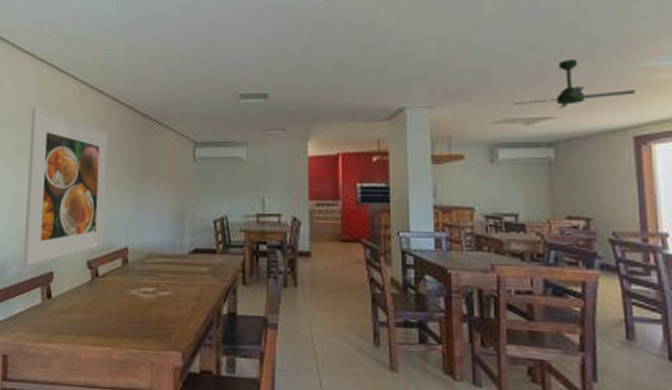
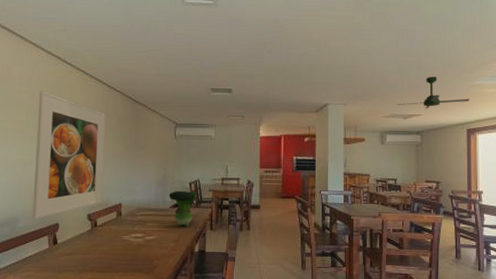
toy figurine: none [187,230,223,280] -> present [169,190,196,227]

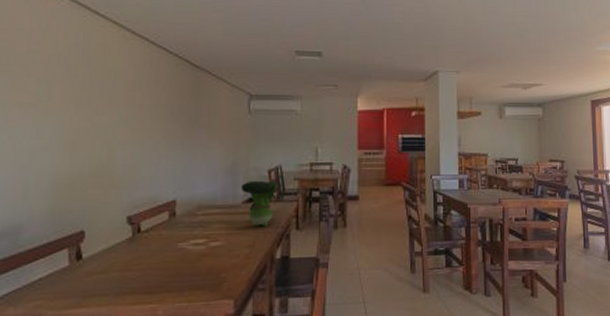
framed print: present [32,91,105,219] -> none [44,51,154,226]
ceiling fan: present [397,77,470,109] -> none [516,41,593,78]

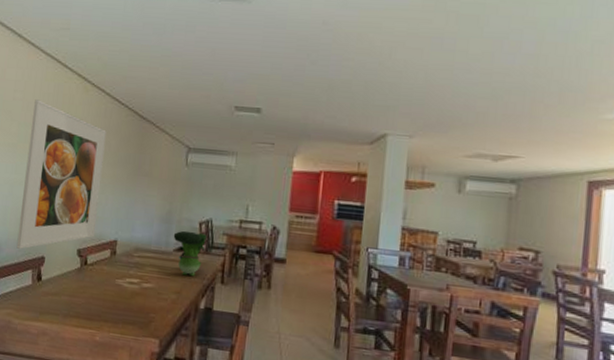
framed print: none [44,51,154,226] -> present [16,99,106,249]

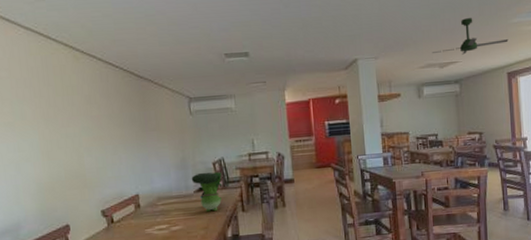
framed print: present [16,99,106,249] -> none [23,75,116,223]
ceiling fan: none [485,105,596,150] -> present [432,18,509,55]

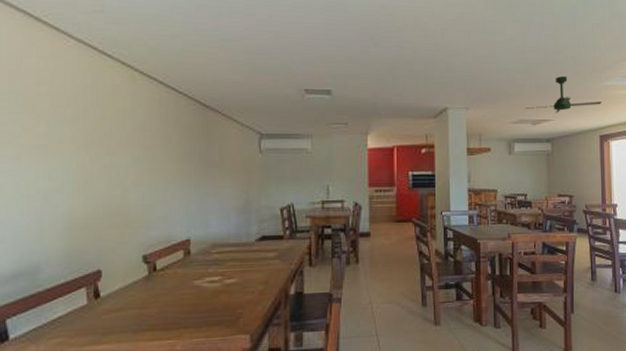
toy figurine: present [191,172,223,212] -> none [253,218,289,265]

